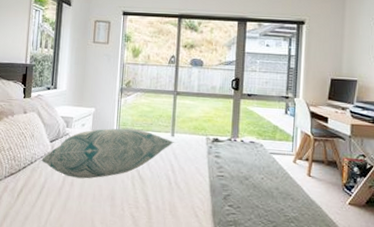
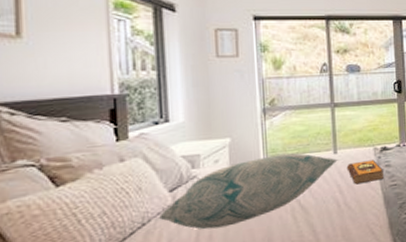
hardback book: none [180,147,213,169] -> present [346,159,384,185]

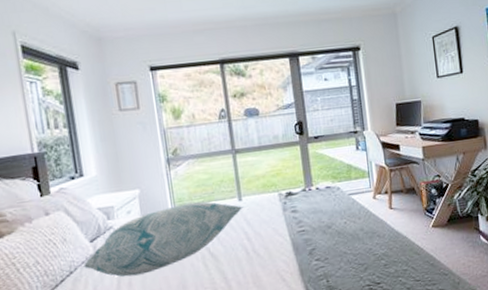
hardback book: present [346,159,384,185] -> none [252,205,291,232]

